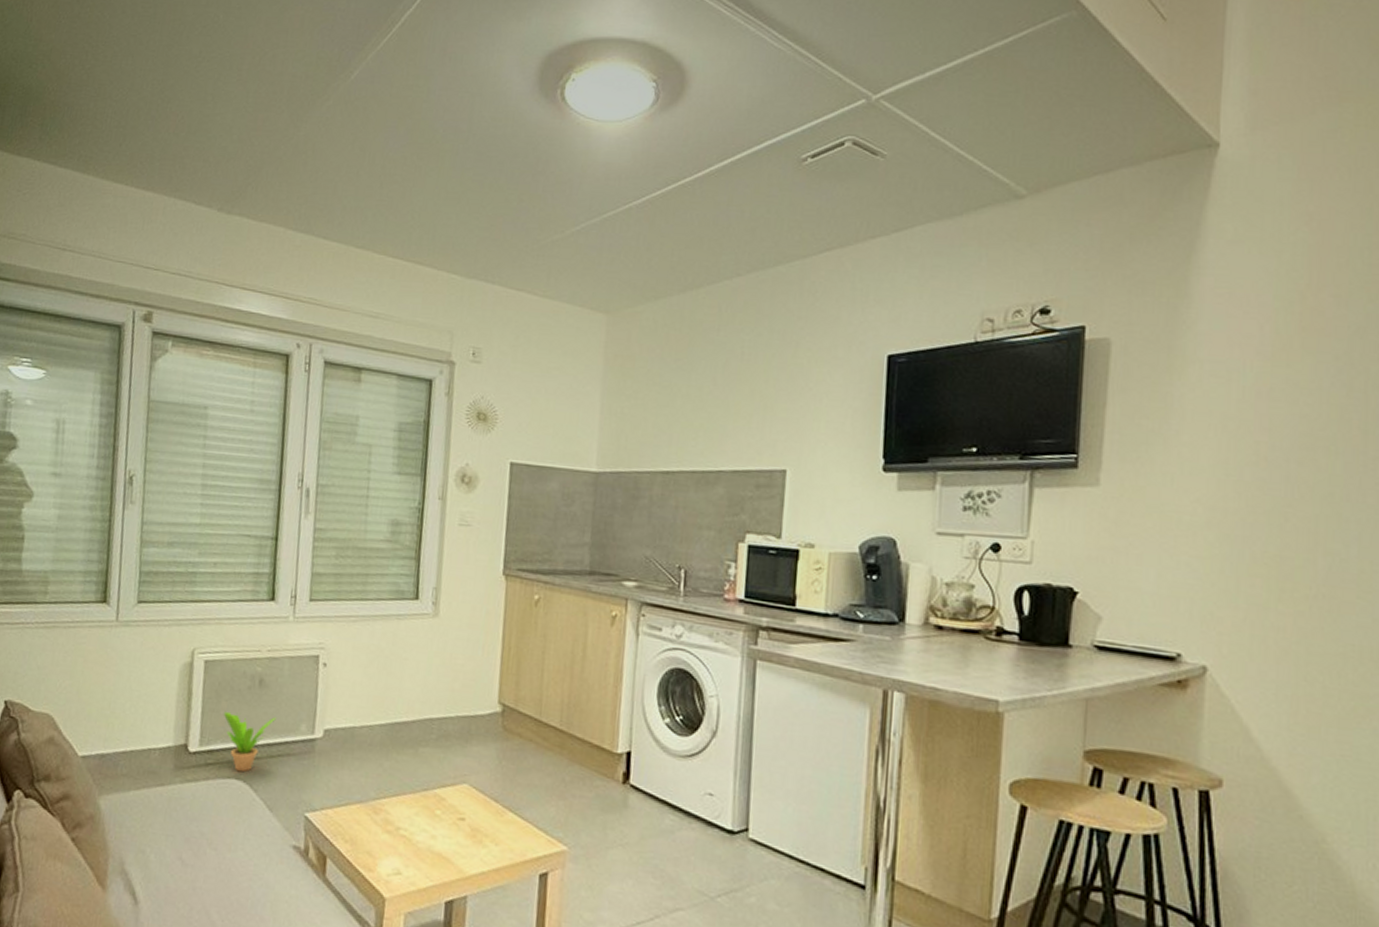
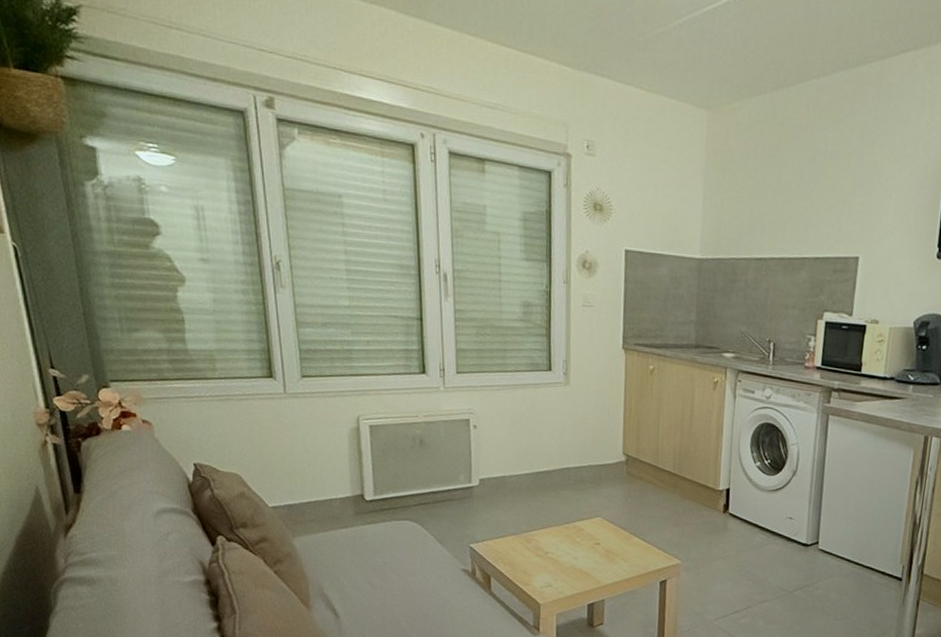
potted plant: present [223,711,276,773] -> none [391,466,438,515]

